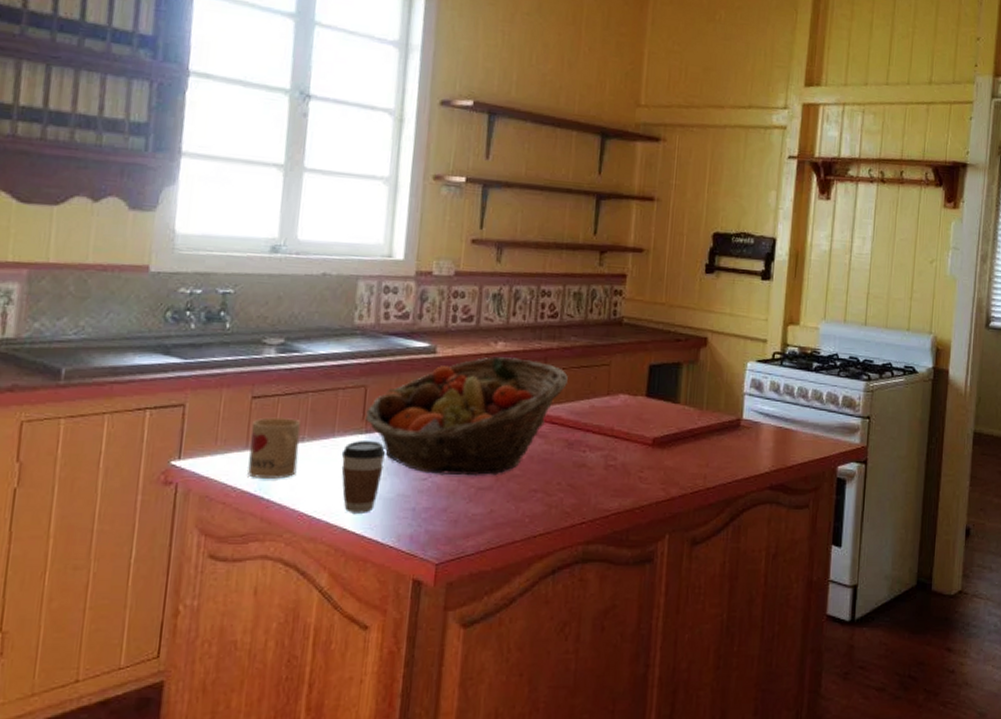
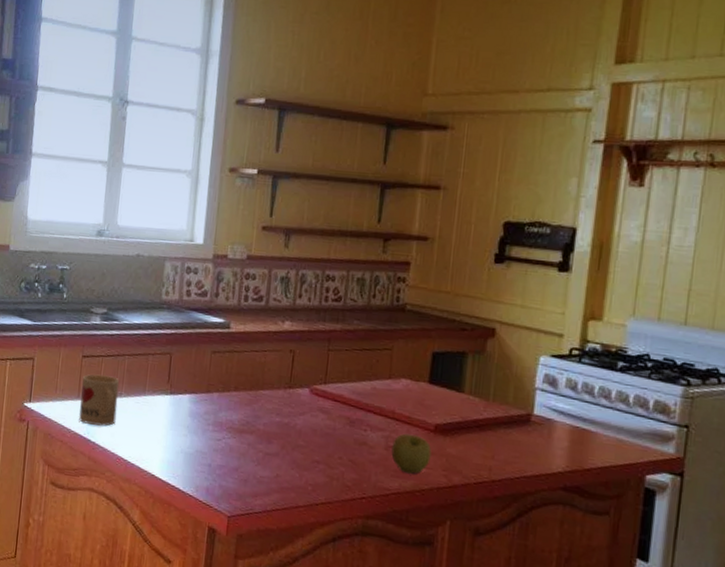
coffee cup: present [341,441,385,513] -> none [150,400,186,464]
fruit basket: present [366,356,568,477] -> none [170,334,350,444]
apple: none [611,450,650,491] -> present [391,433,432,474]

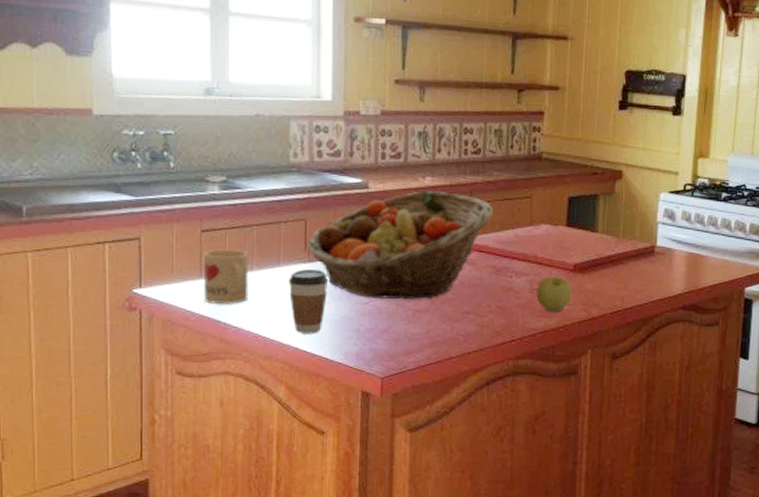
coffee cup: none [150,400,186,464] -> present [288,269,328,334]
fruit basket: none [170,334,350,444] -> present [308,191,493,300]

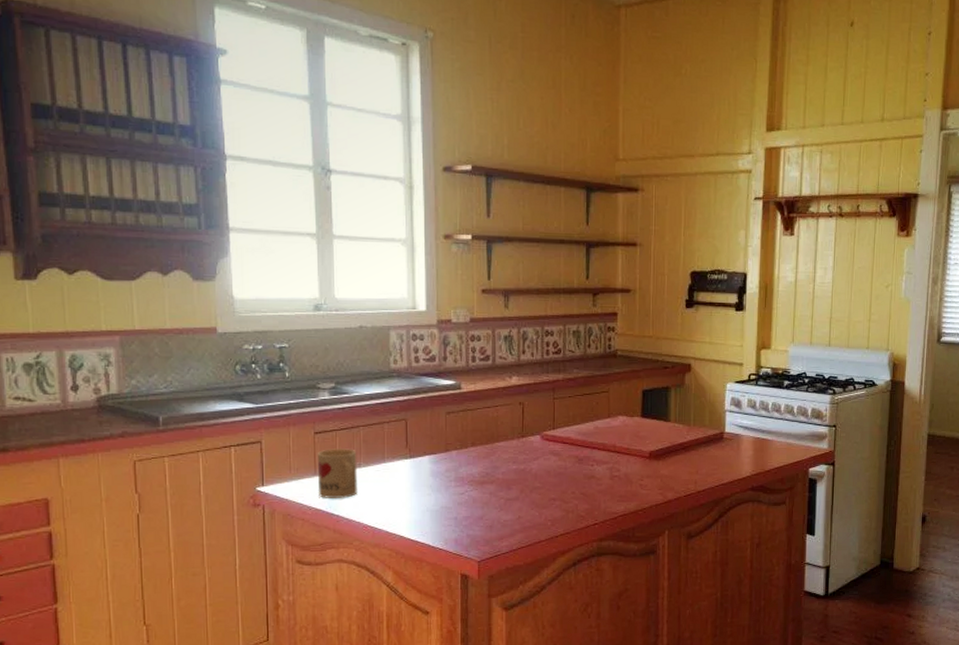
coffee cup: present [288,269,328,334] -> none [392,465,428,523]
fruit basket: present [308,191,493,300] -> none [409,389,574,490]
apple: present [536,275,572,312] -> none [616,463,648,497]

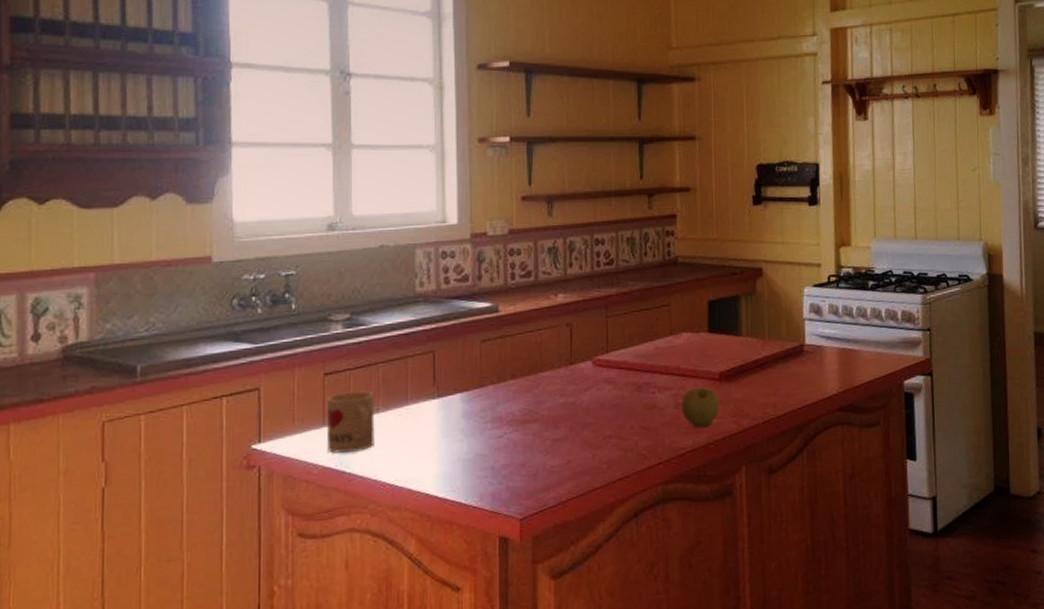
apple: none [616,463,648,497] -> present [681,387,720,428]

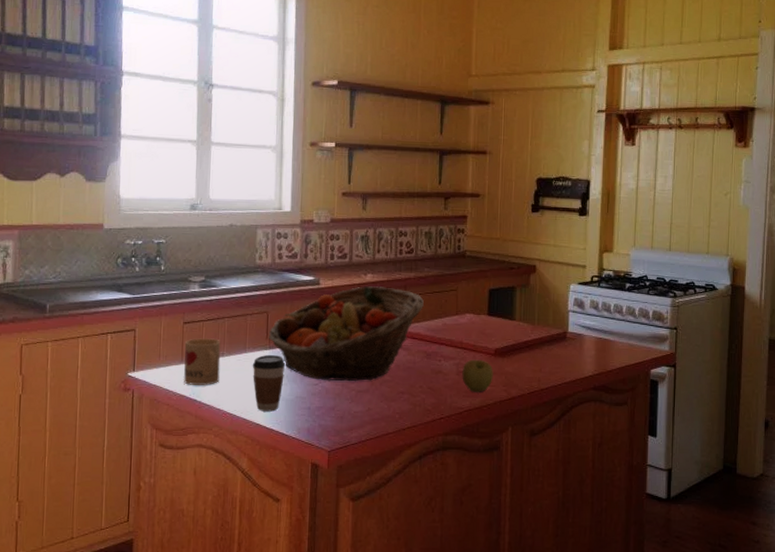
coffee cup: none [416,404,459,478] -> present [252,355,285,412]
fruit basket: none [437,308,630,431] -> present [269,286,424,382]

